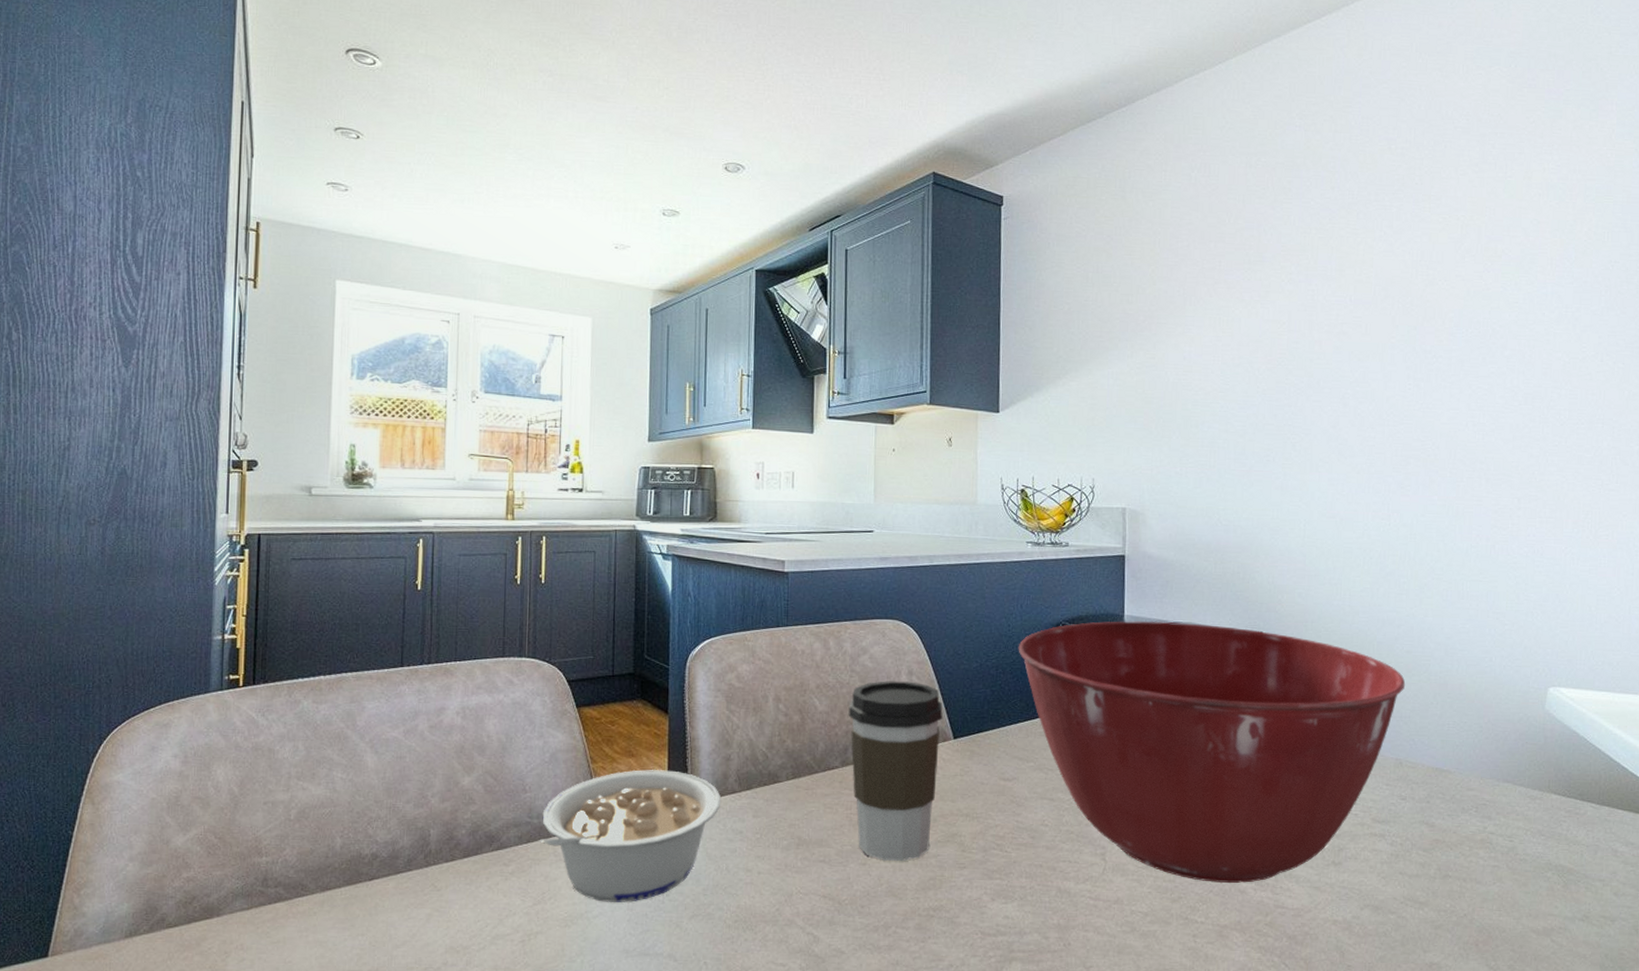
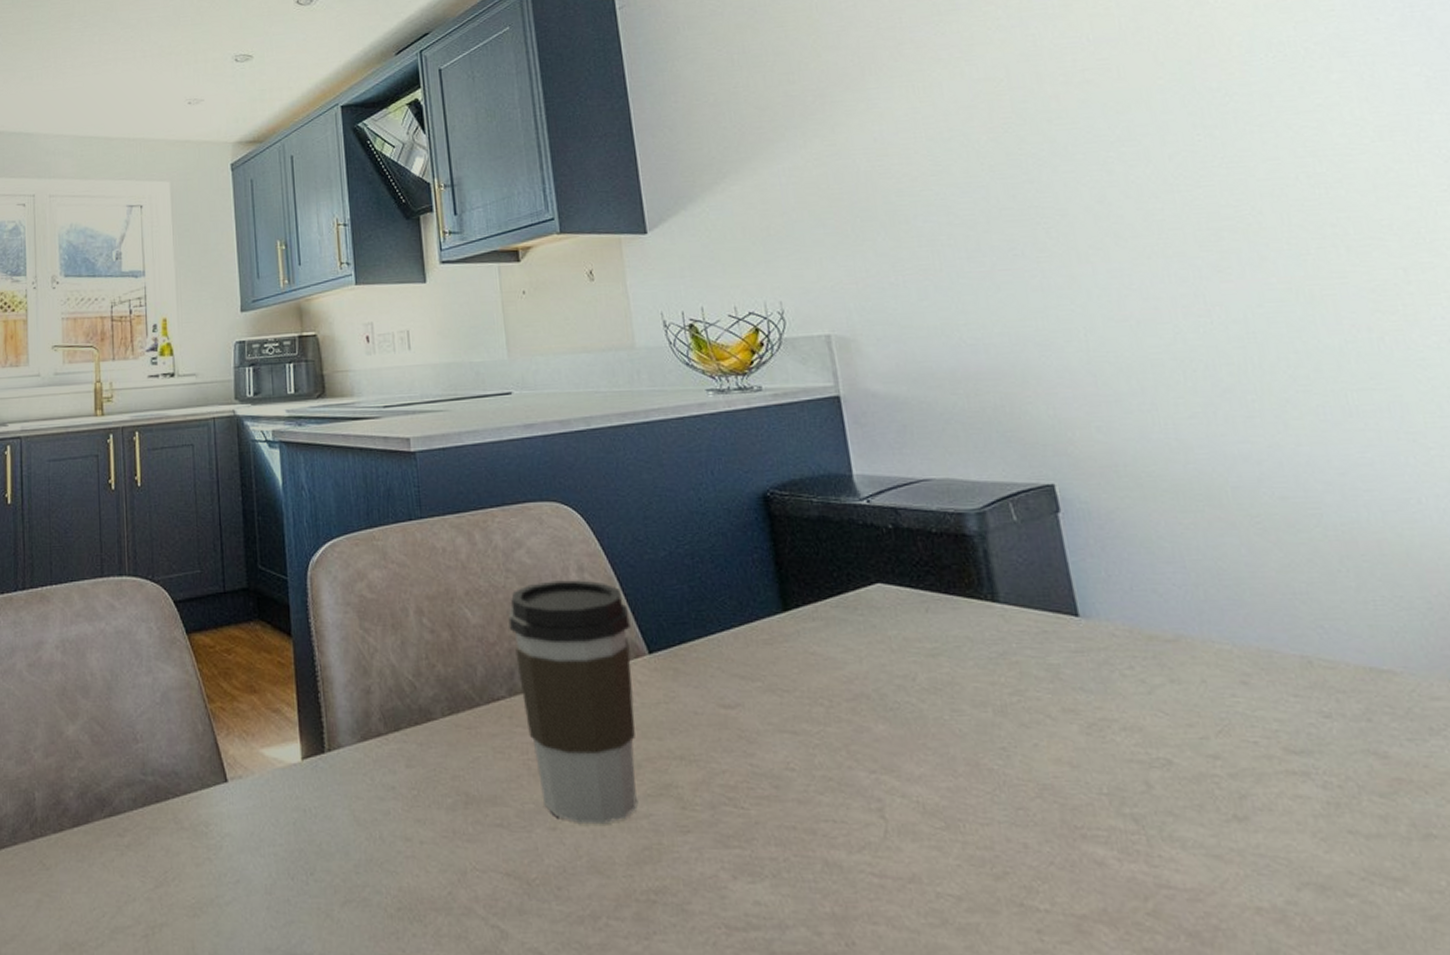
legume: present [539,769,721,903] -> none [156,707,365,885]
mixing bowl: present [1018,621,1406,884] -> none [716,479,1291,851]

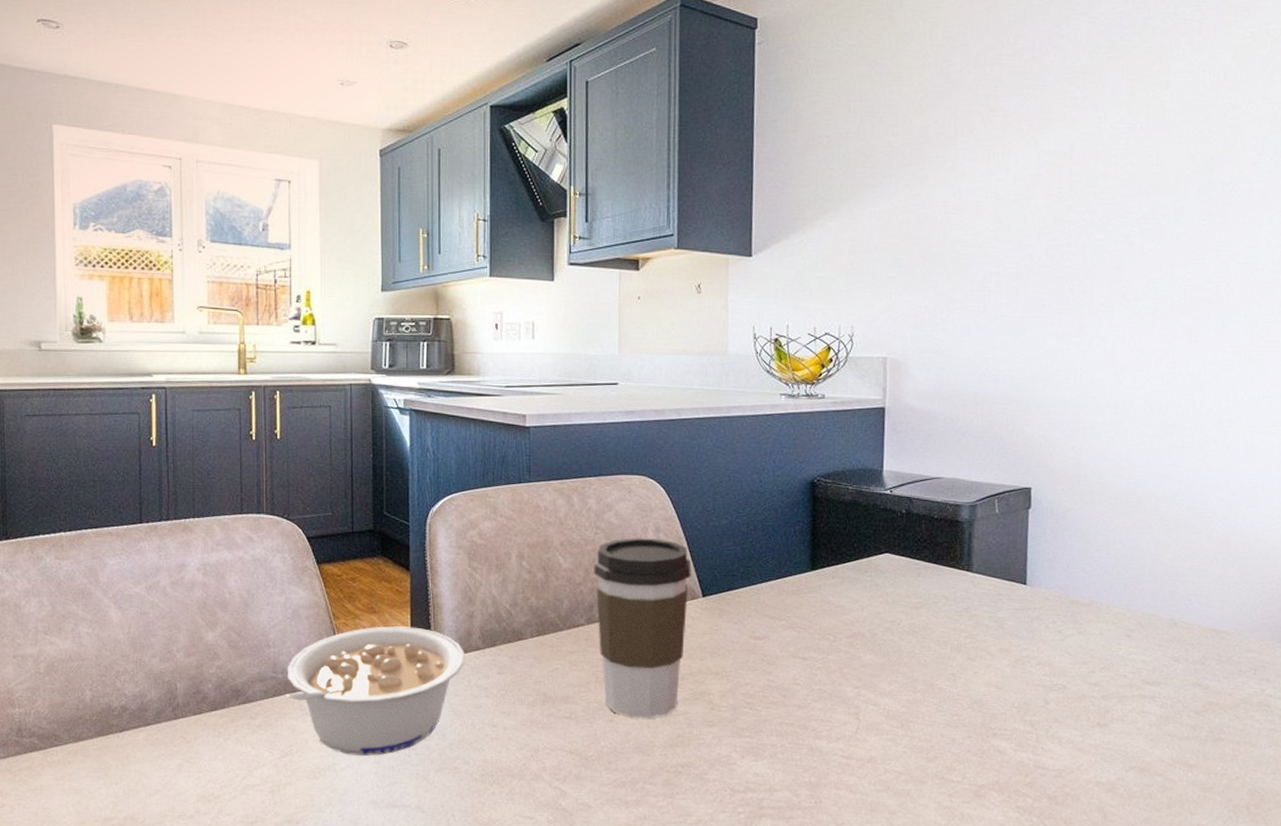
legume: none [156,707,365,885] -> present [284,625,465,756]

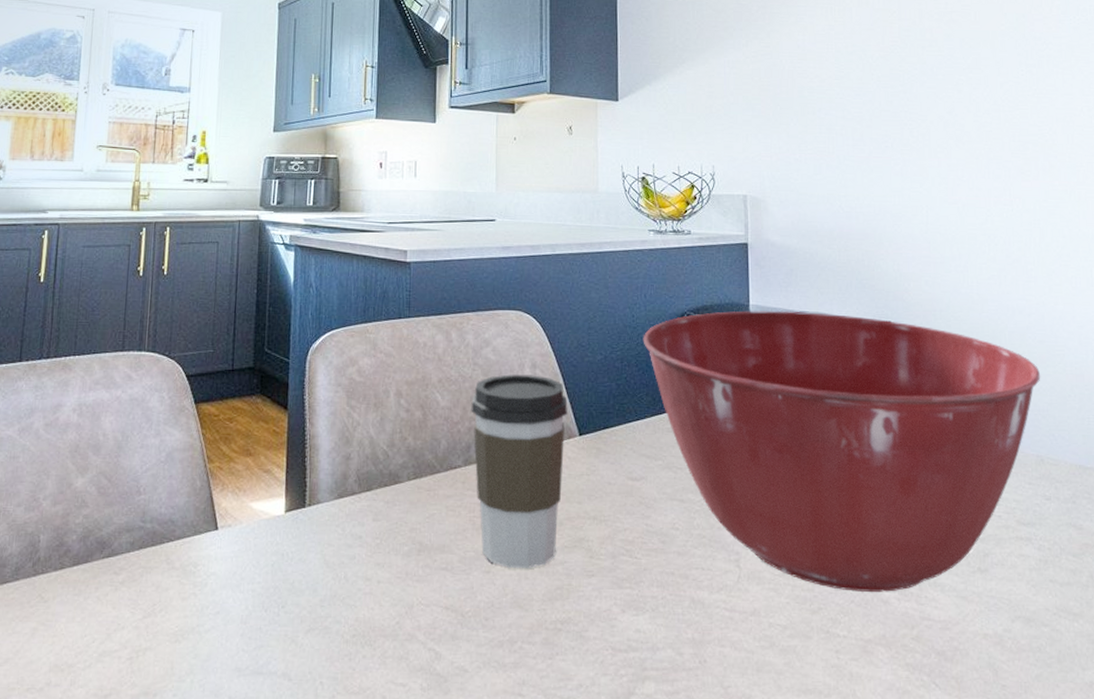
legume: present [284,625,465,756] -> none [151,469,340,616]
mixing bowl: none [770,476,1184,744] -> present [643,310,1041,593]

